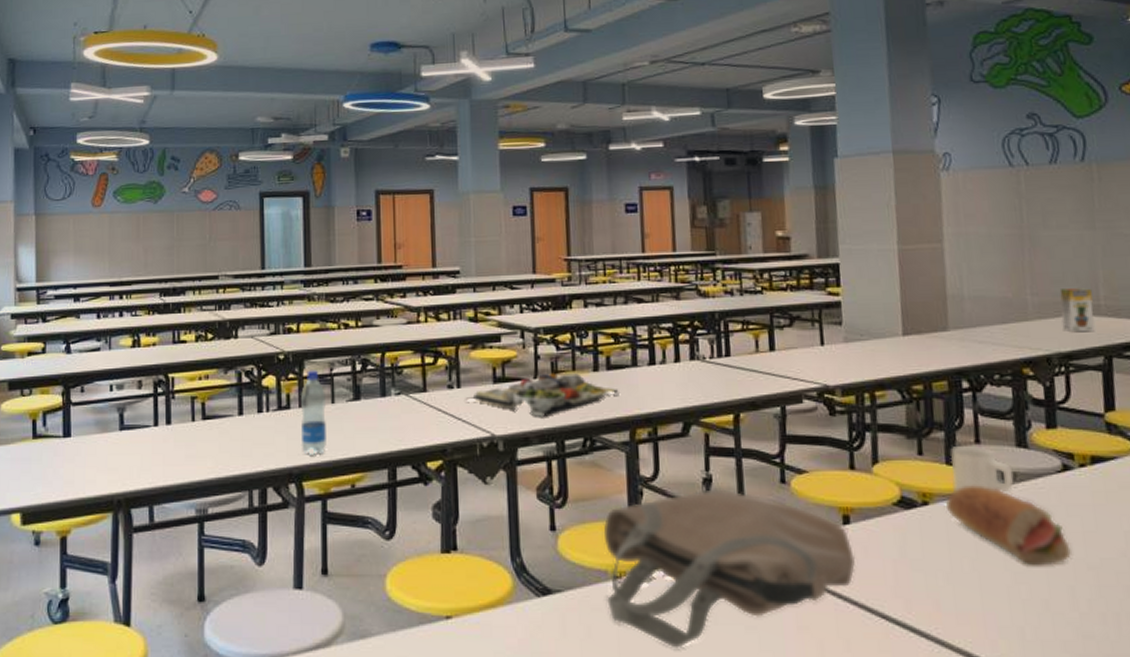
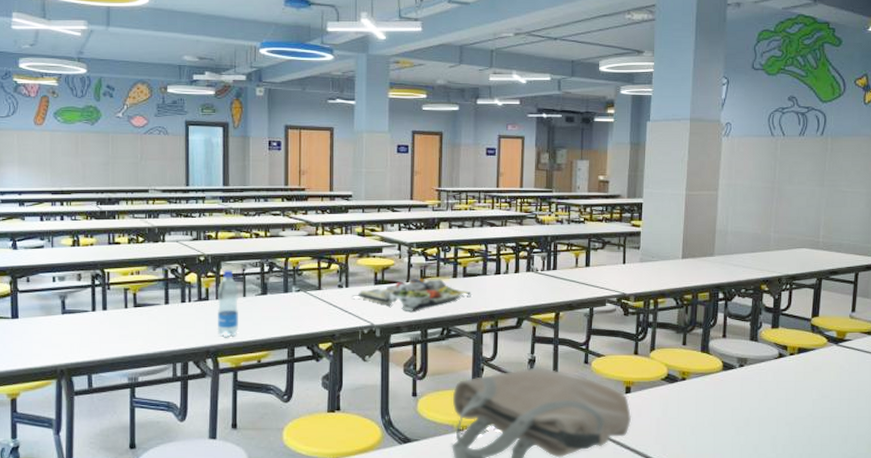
sandwich: present [946,485,1071,565] -> none [698,367,776,422]
cup: present [950,446,1015,493] -> none [704,339,746,373]
juice box: present [1059,288,1095,333] -> none [792,229,815,261]

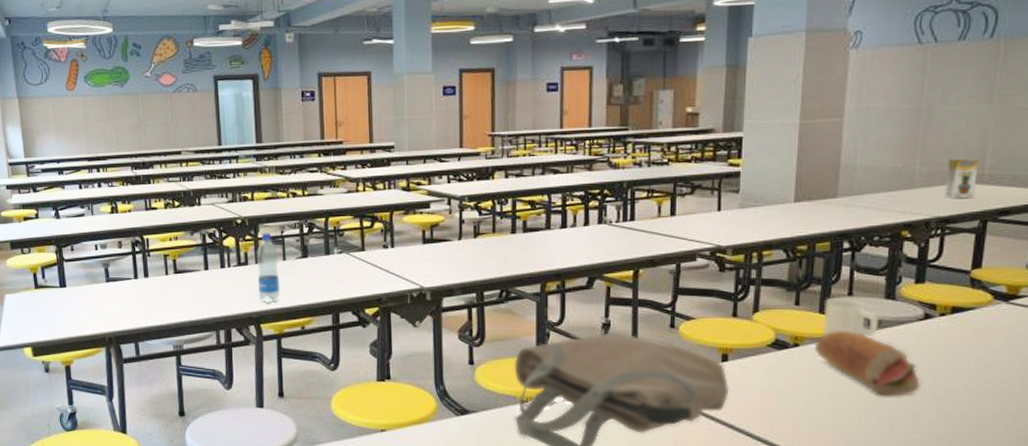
food tray: present [351,278,471,311] -> none [398,234,533,272]
sandwich: none [698,367,776,422] -> present [815,331,920,396]
cup: none [704,339,746,373] -> present [823,298,879,337]
juice box: none [792,229,815,261] -> present [945,158,978,199]

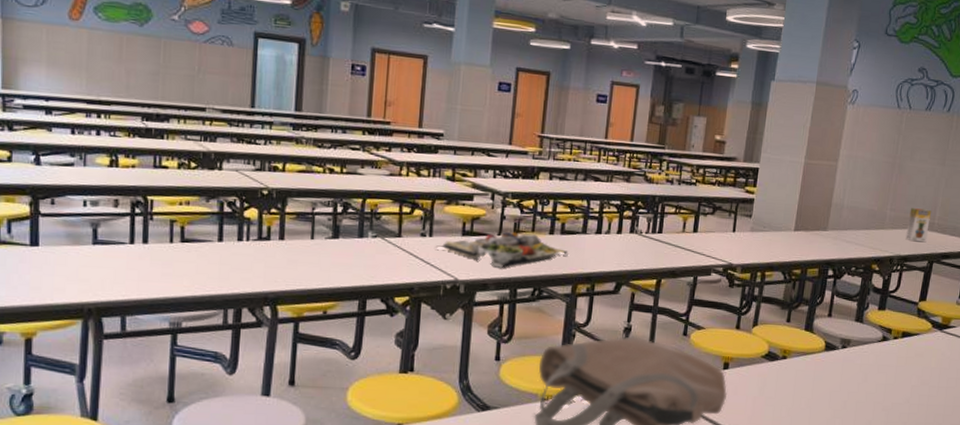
bottle: present [256,232,280,303] -> none [278,207,306,283]
food tray: none [398,234,533,272] -> present [435,231,568,268]
sandwich: present [815,331,920,396] -> none [798,347,875,406]
cup: present [823,298,879,337] -> none [806,318,849,354]

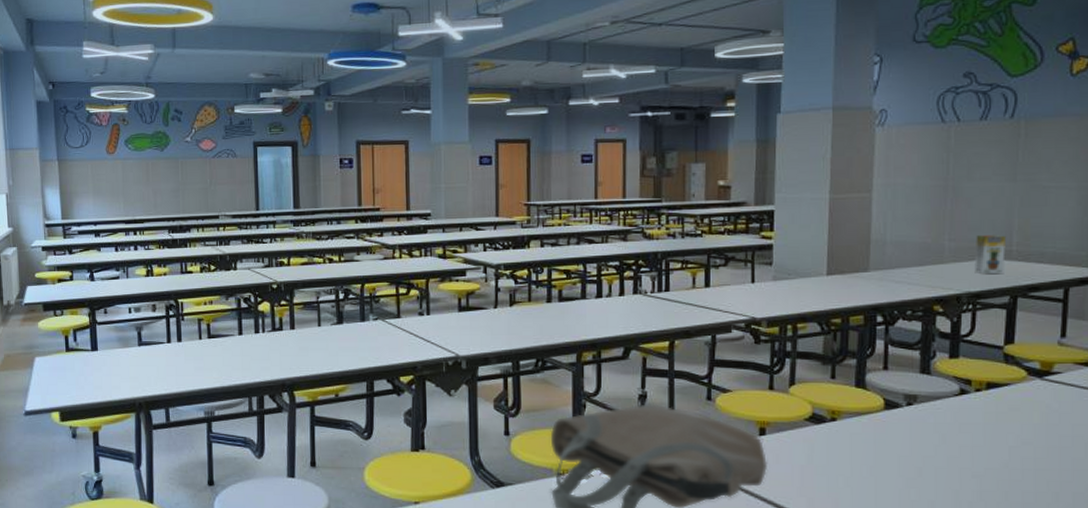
food tray: present [435,231,568,268] -> none [433,303,569,341]

